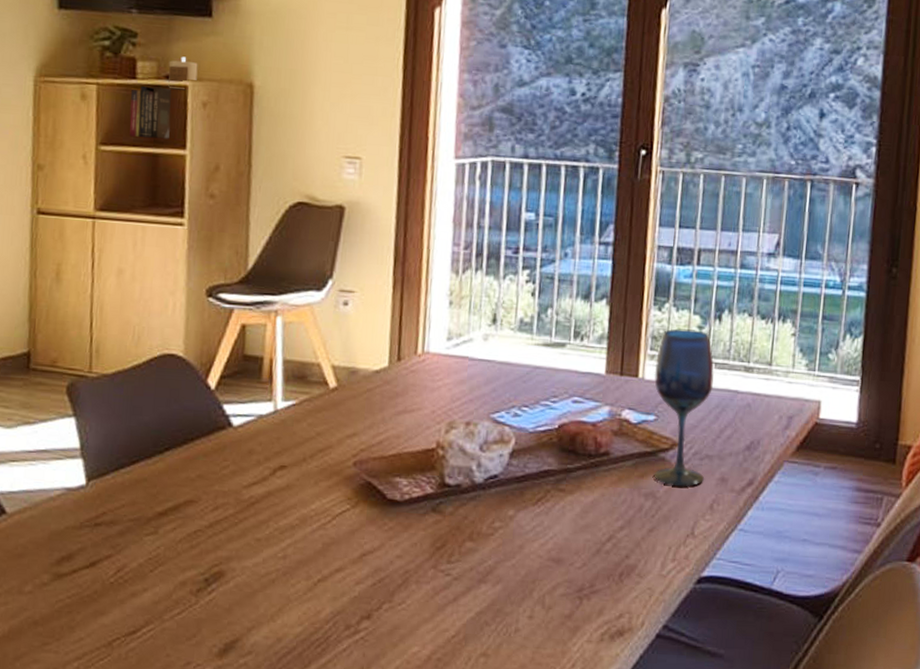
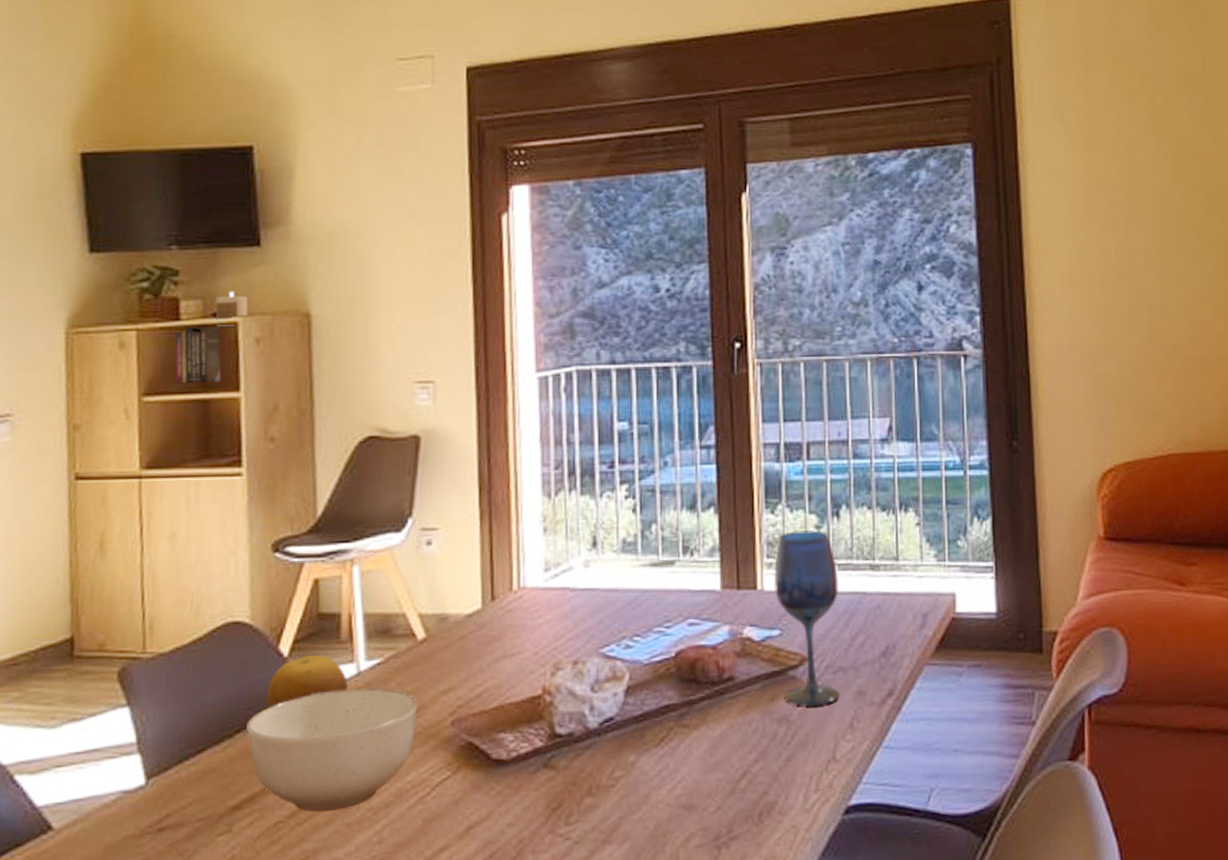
bowl: none [175,423,326,527] -> present [247,687,418,813]
fruit: none [193,390,265,433] -> present [266,655,347,708]

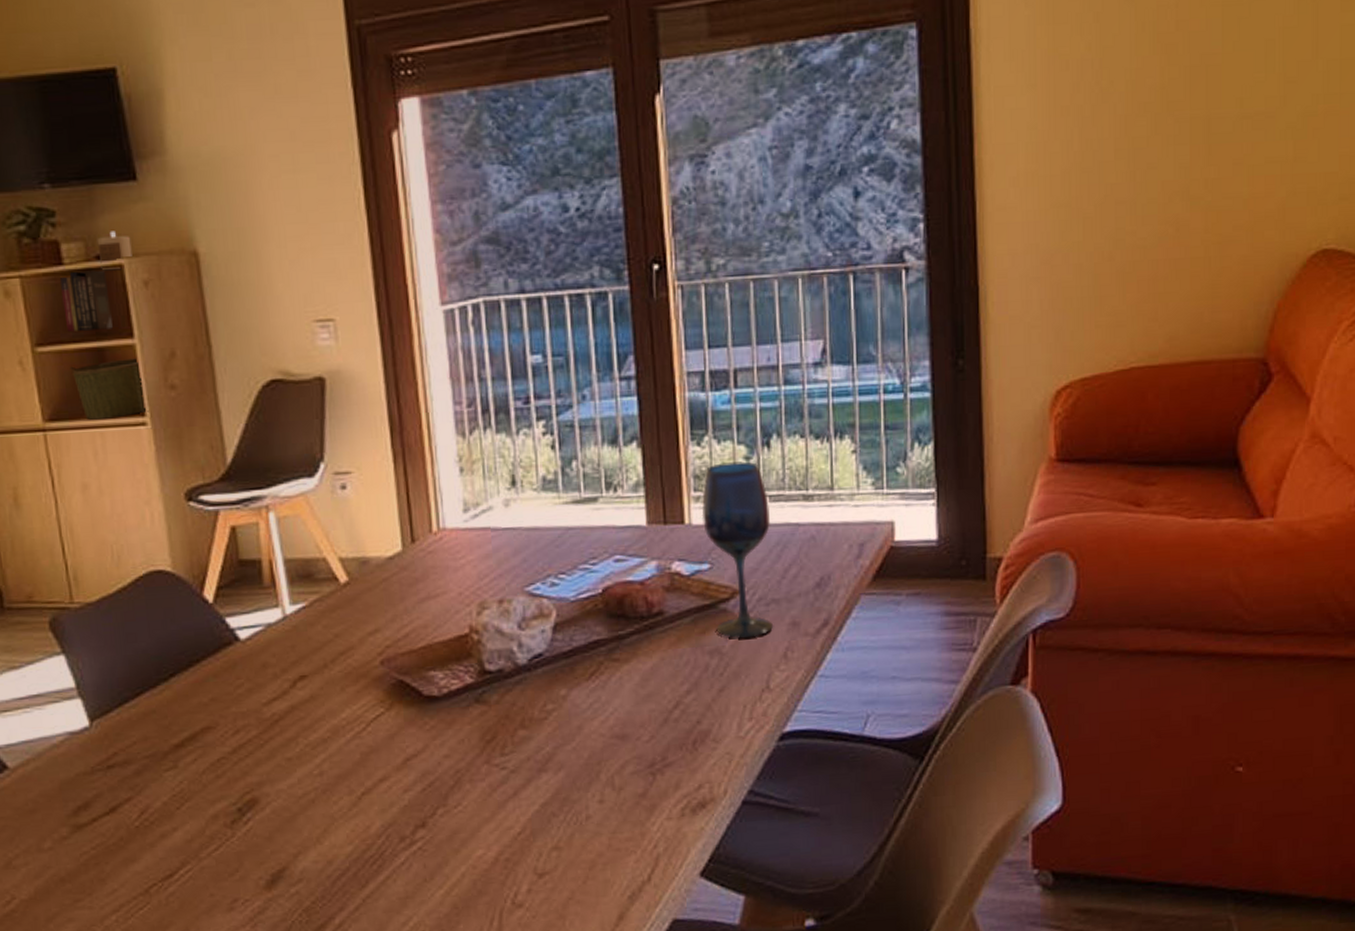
basket: none [173,411,246,470] -> present [70,358,149,421]
bowl: present [247,687,418,813] -> none [180,630,347,749]
fruit: present [266,655,347,708] -> none [196,600,275,653]

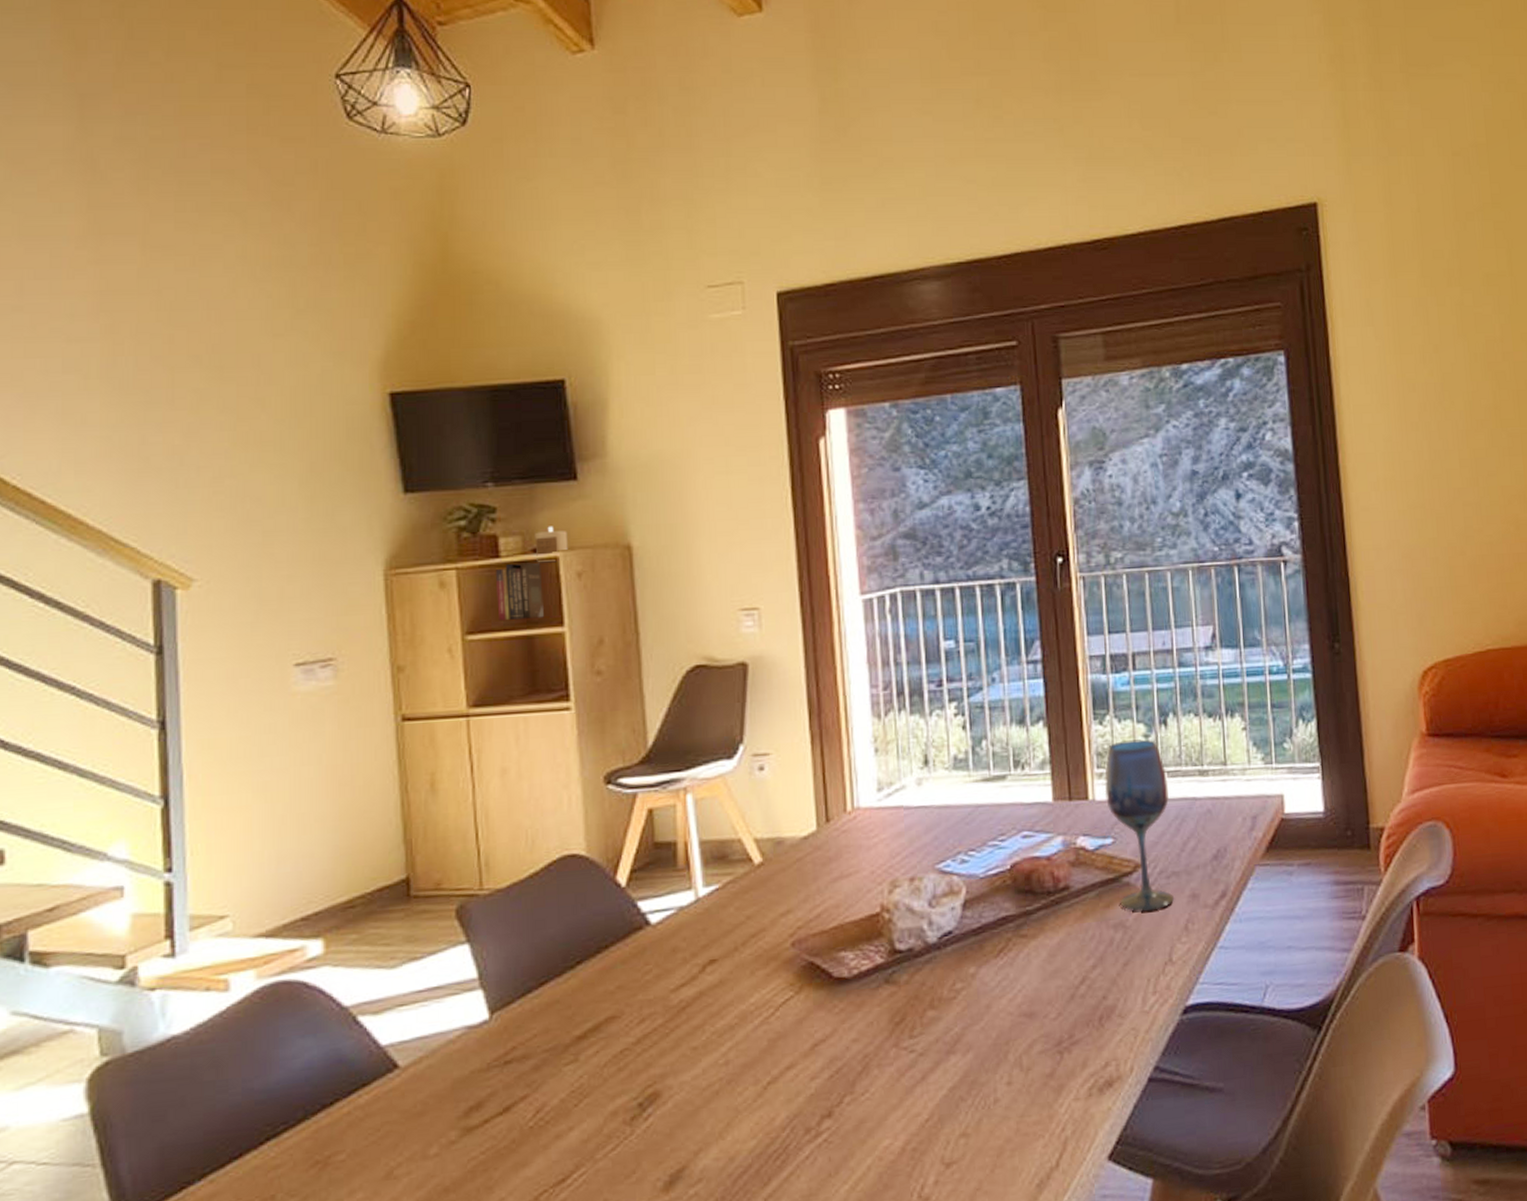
basket: present [70,358,149,421] -> none [498,645,573,707]

